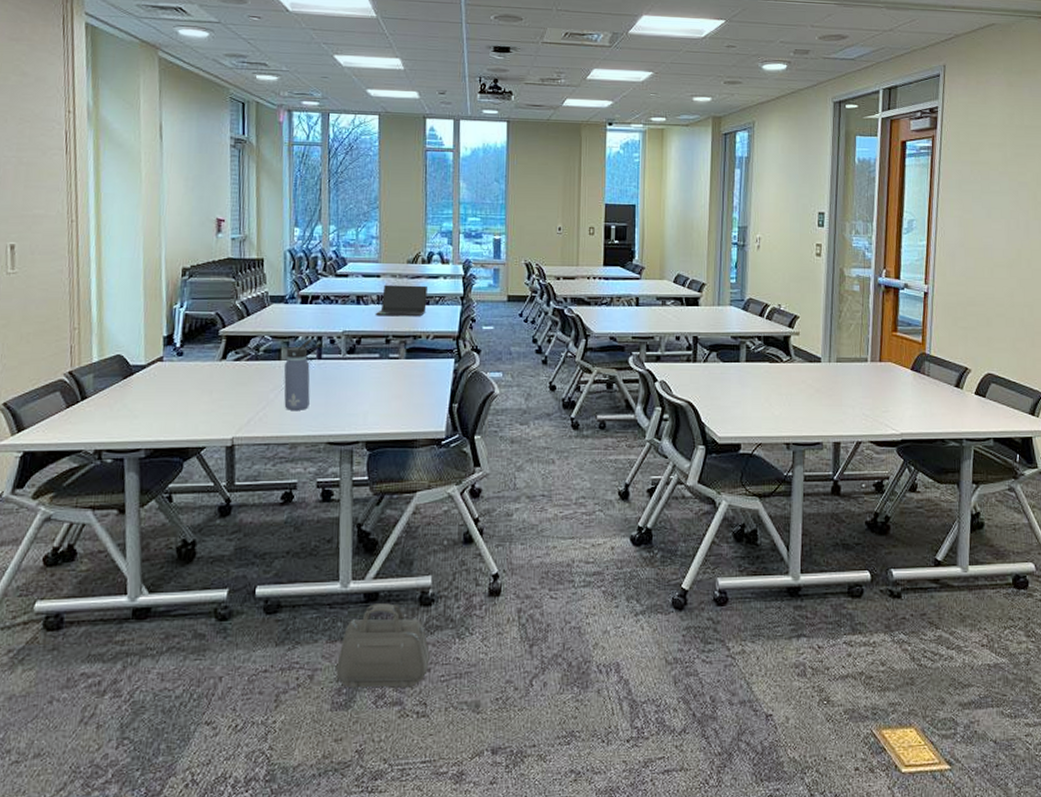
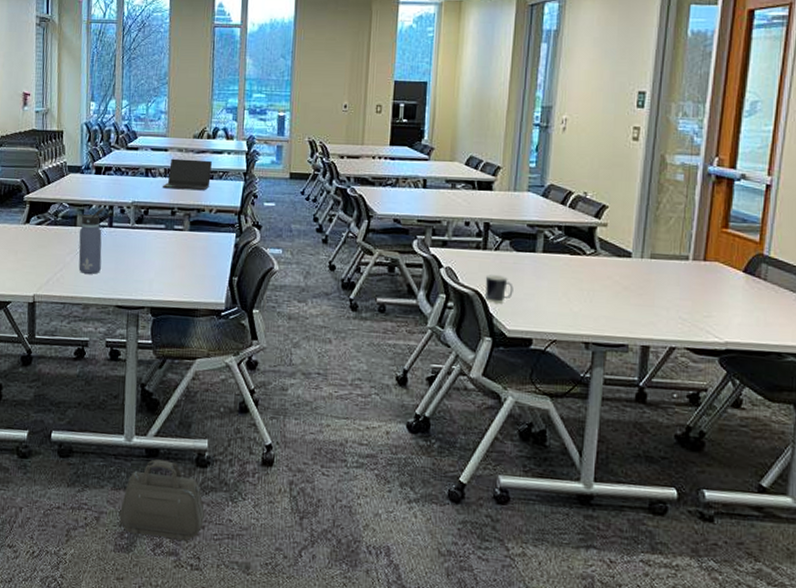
mug: none [696,386,722,412] -> present [485,275,514,303]

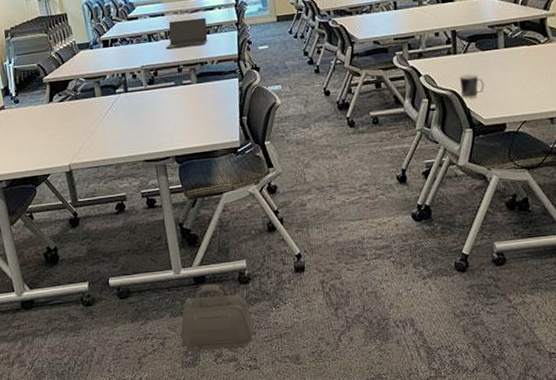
water bottle: present [78,208,104,274] -> none [98,76,125,138]

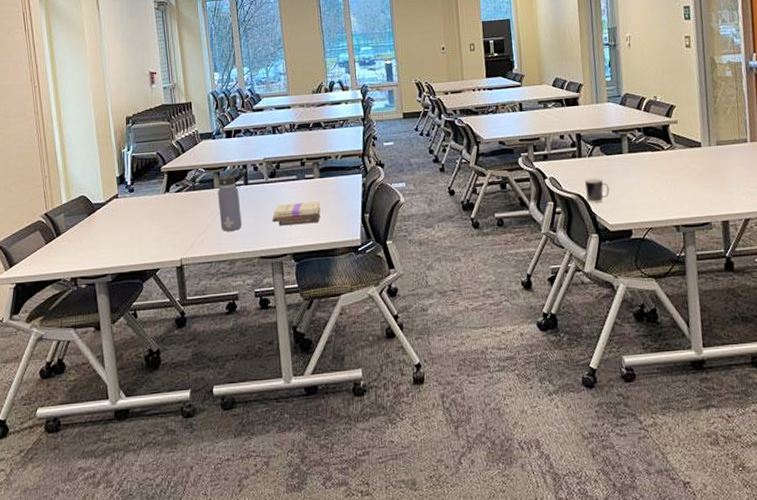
water bottle: none [98,76,125,138] -> present [217,168,242,231]
books: none [153,106,200,131] -> present [272,201,321,226]
laptop: present [165,17,208,50] -> none [289,111,333,143]
handbag: present [181,284,255,351] -> none [287,395,368,472]

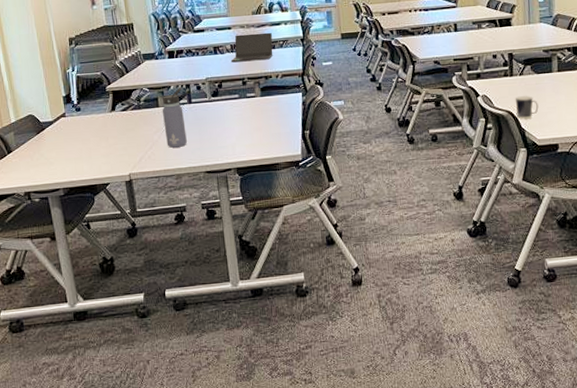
books: present [272,201,321,226] -> none [216,119,263,143]
laptop: none [289,111,333,143] -> present [230,32,273,63]

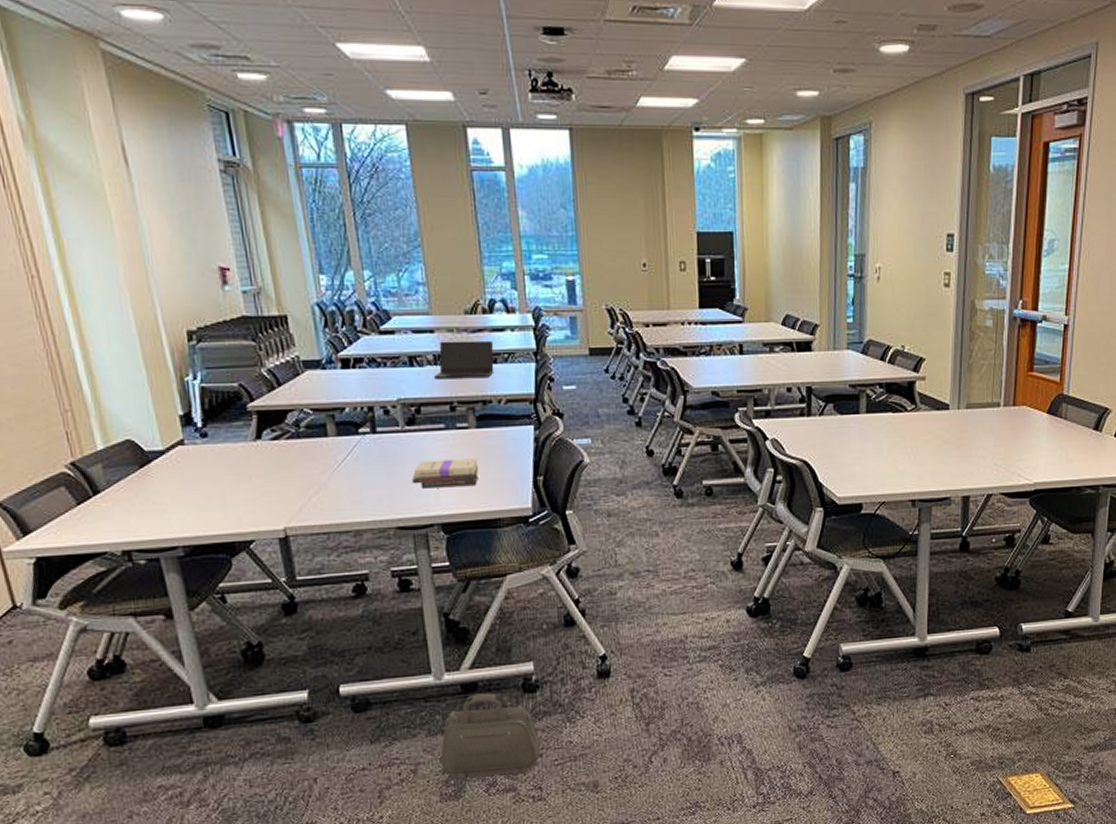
water bottle: present [162,87,187,148] -> none [332,410,370,494]
books: none [216,119,263,143] -> present [412,458,479,489]
handbag: none [236,296,311,364] -> present [440,692,542,780]
mug: present [515,96,539,119] -> none [812,442,841,471]

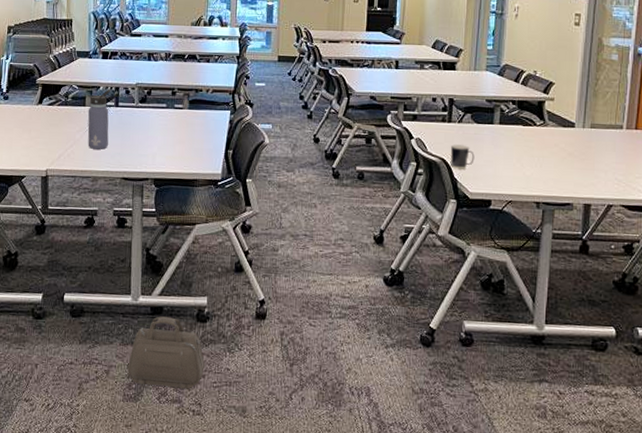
water bottle: none [332,410,370,494] -> present [87,89,110,149]
books: present [412,458,479,489] -> none [138,130,187,152]
laptop: present [433,340,494,380] -> none [163,44,208,73]
mug: none [812,442,841,471] -> present [450,144,475,169]

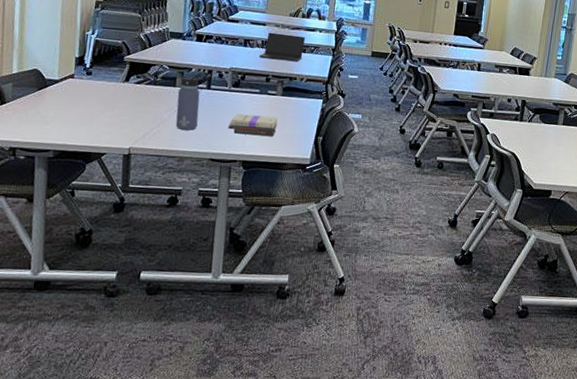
handbag: present [127,316,206,389] -> none [203,293,283,363]
books: none [138,130,187,152] -> present [228,113,278,136]
laptop: none [163,44,208,73] -> present [258,32,305,62]
mug: present [450,144,475,169] -> none [519,141,540,163]

